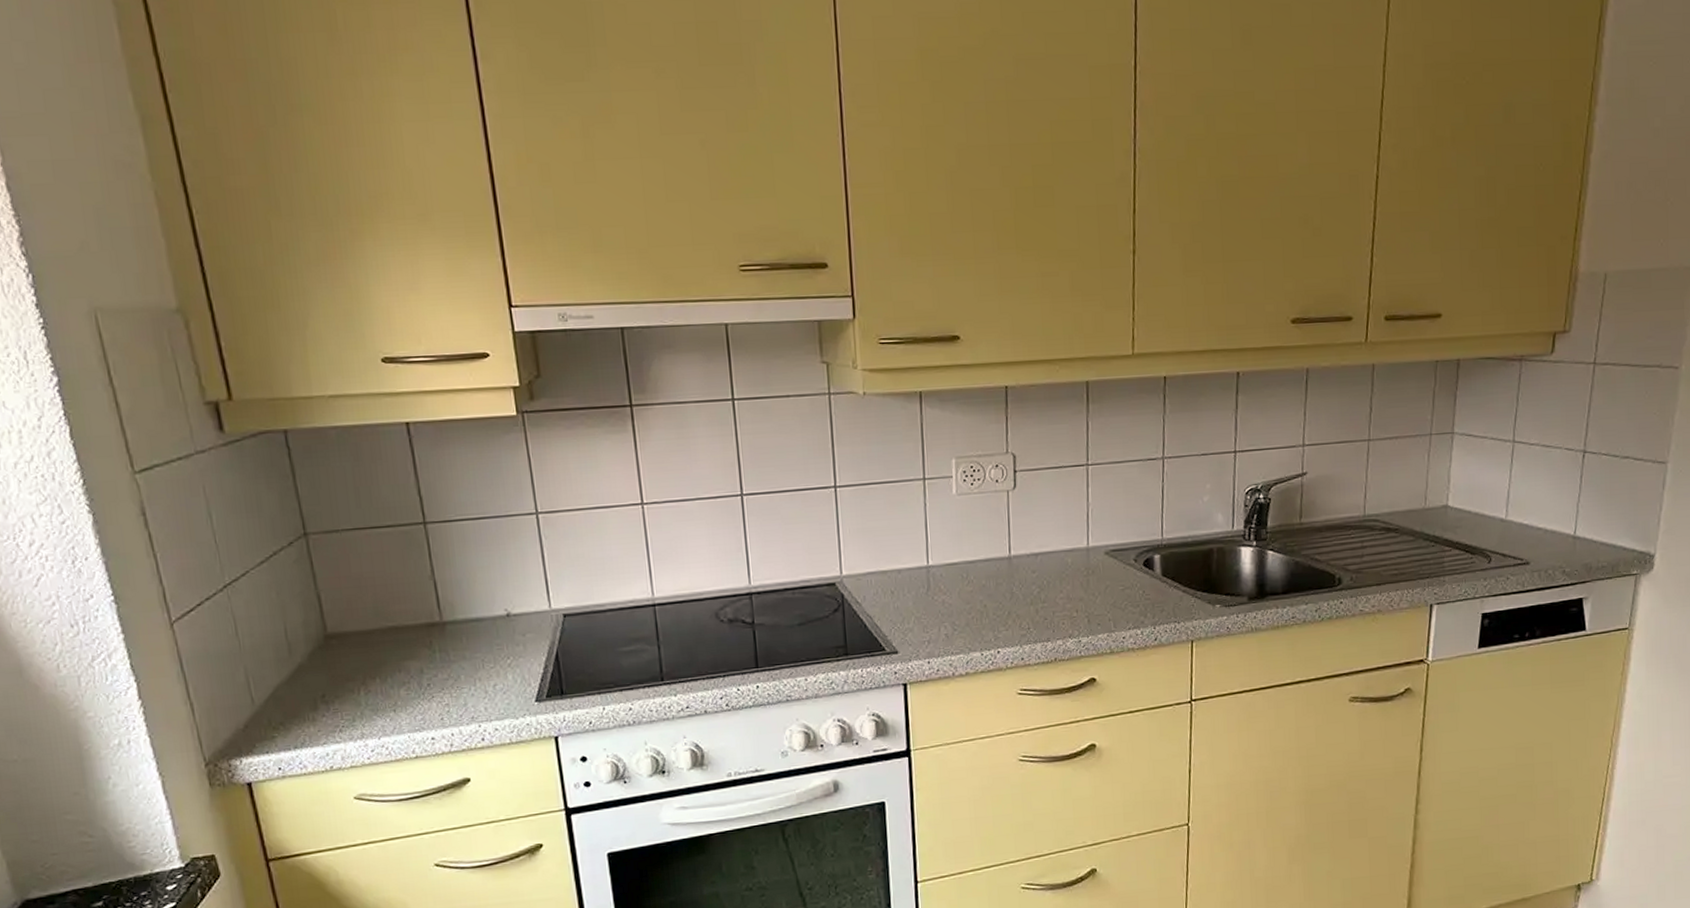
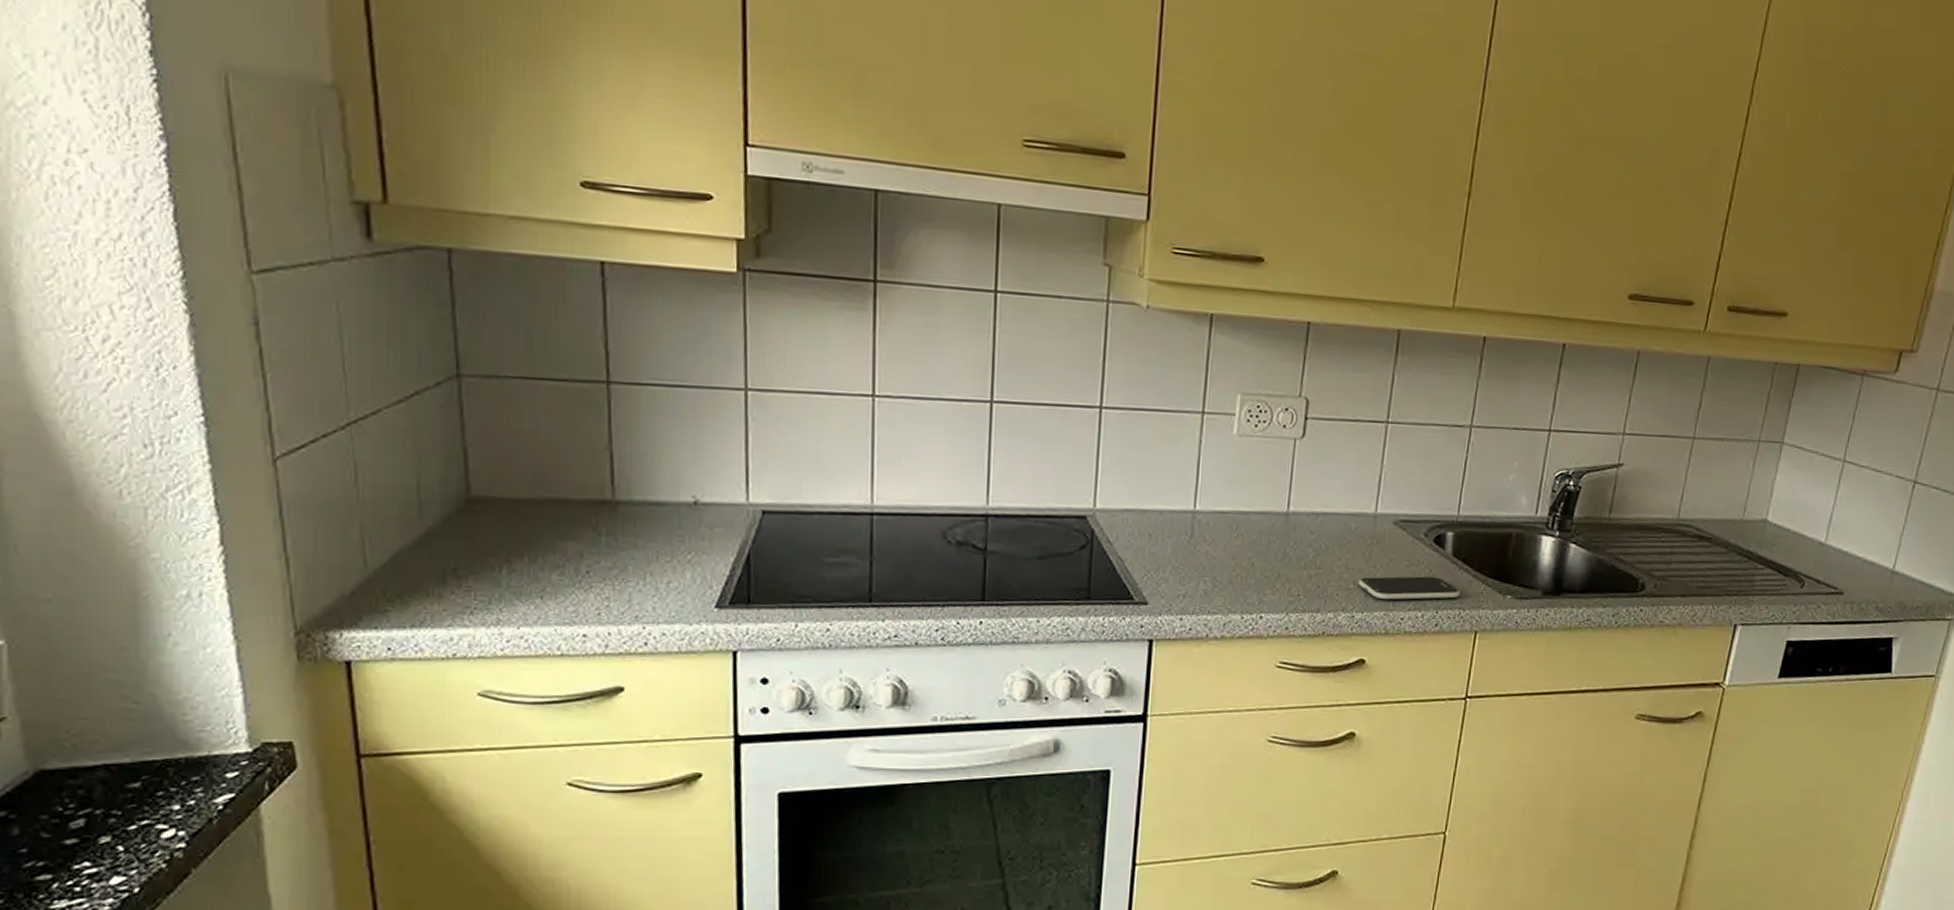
smartphone: none [1080,596,1174,623] -> present [1358,576,1460,600]

